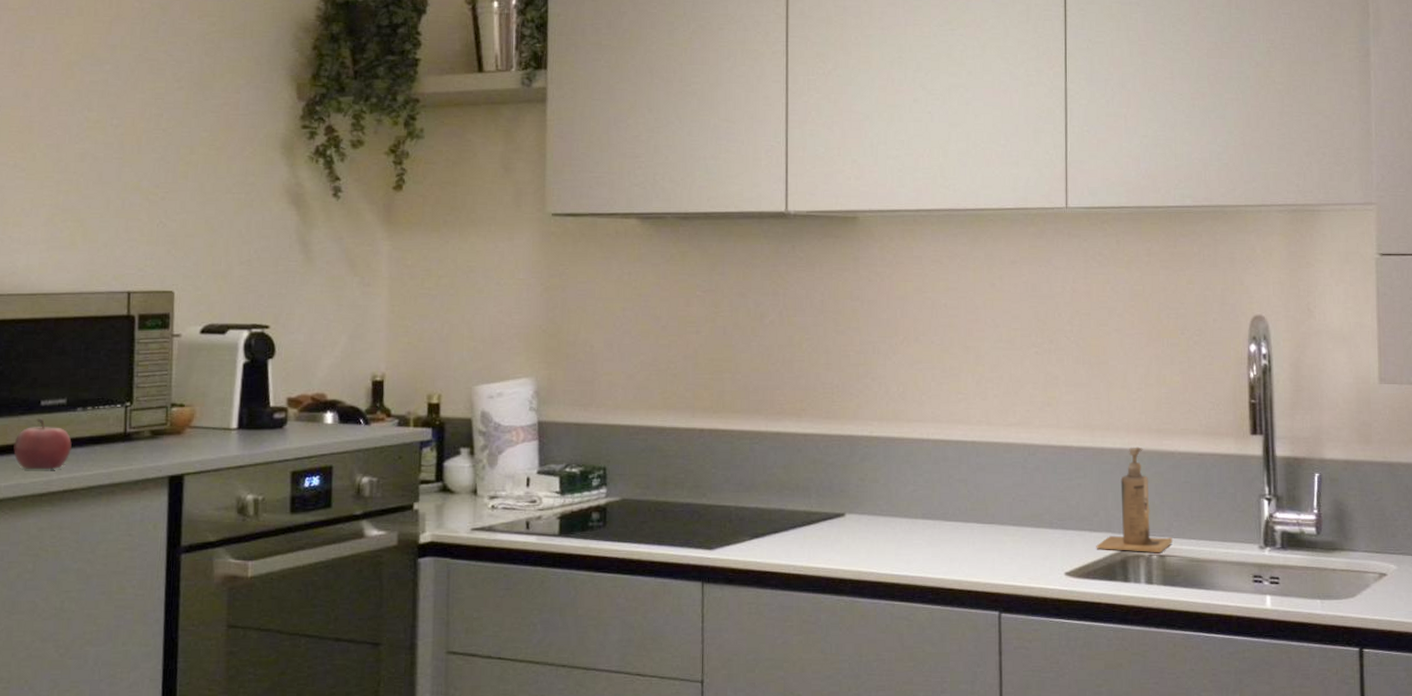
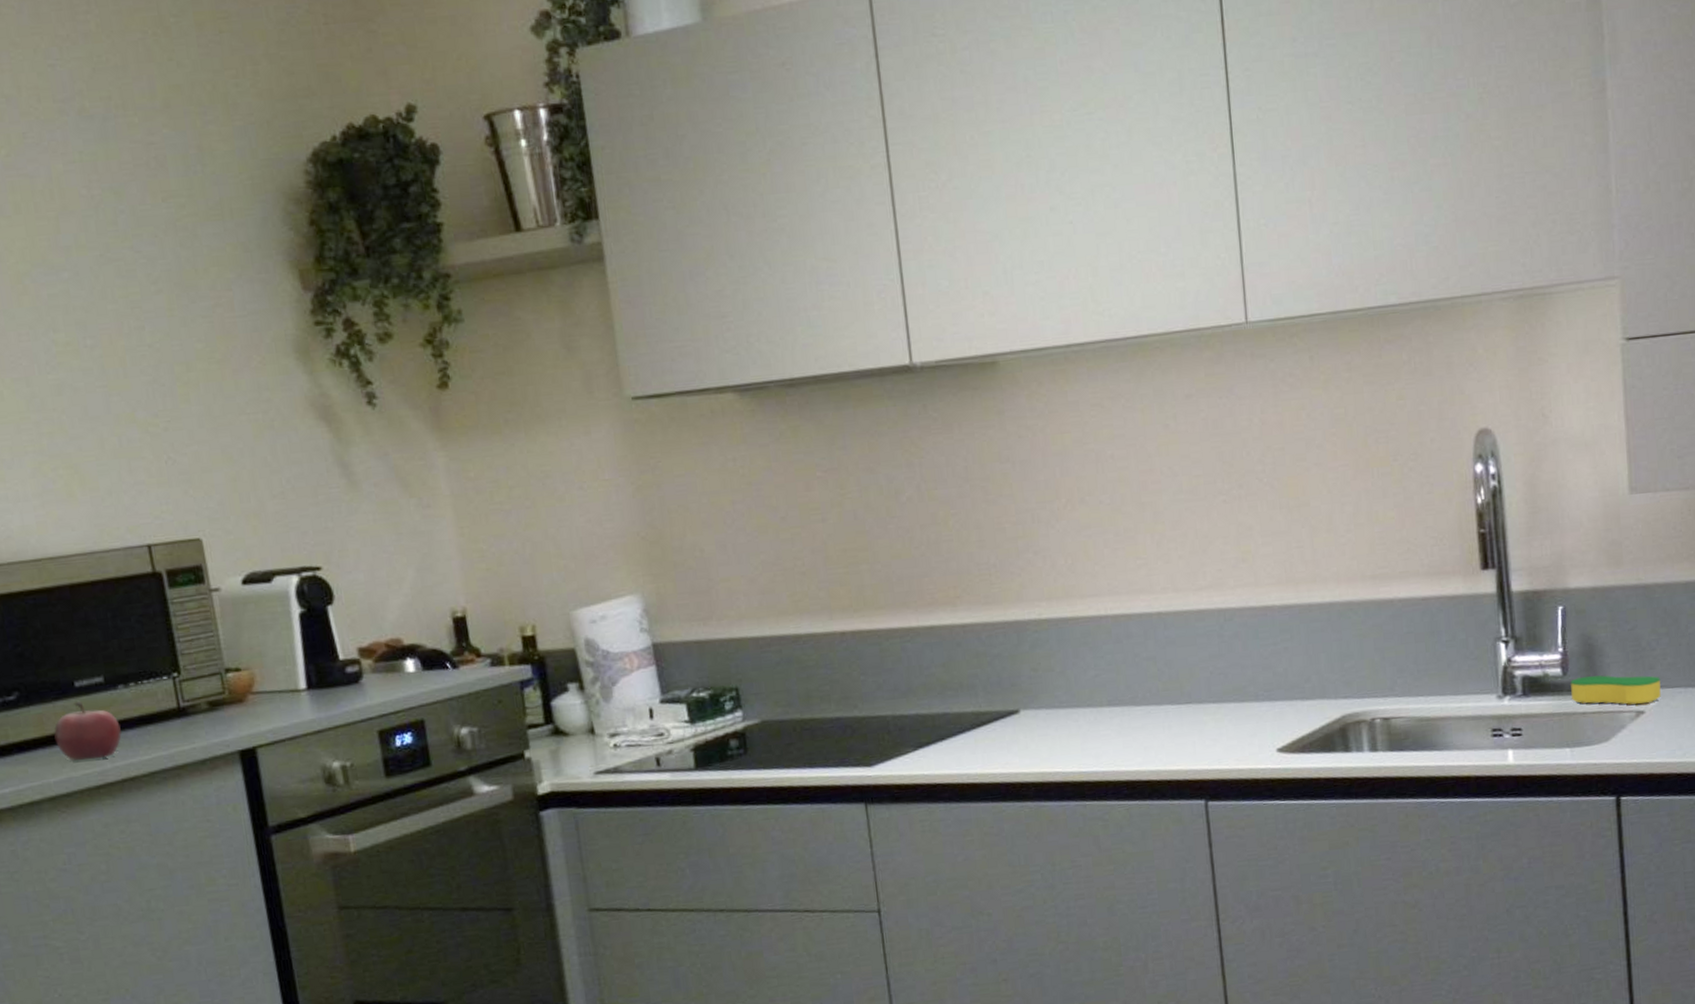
soap dispenser: present [1096,447,1173,552] -> none [1310,598,1398,719]
sponge: none [1323,538,1401,567] -> present [1571,675,1661,705]

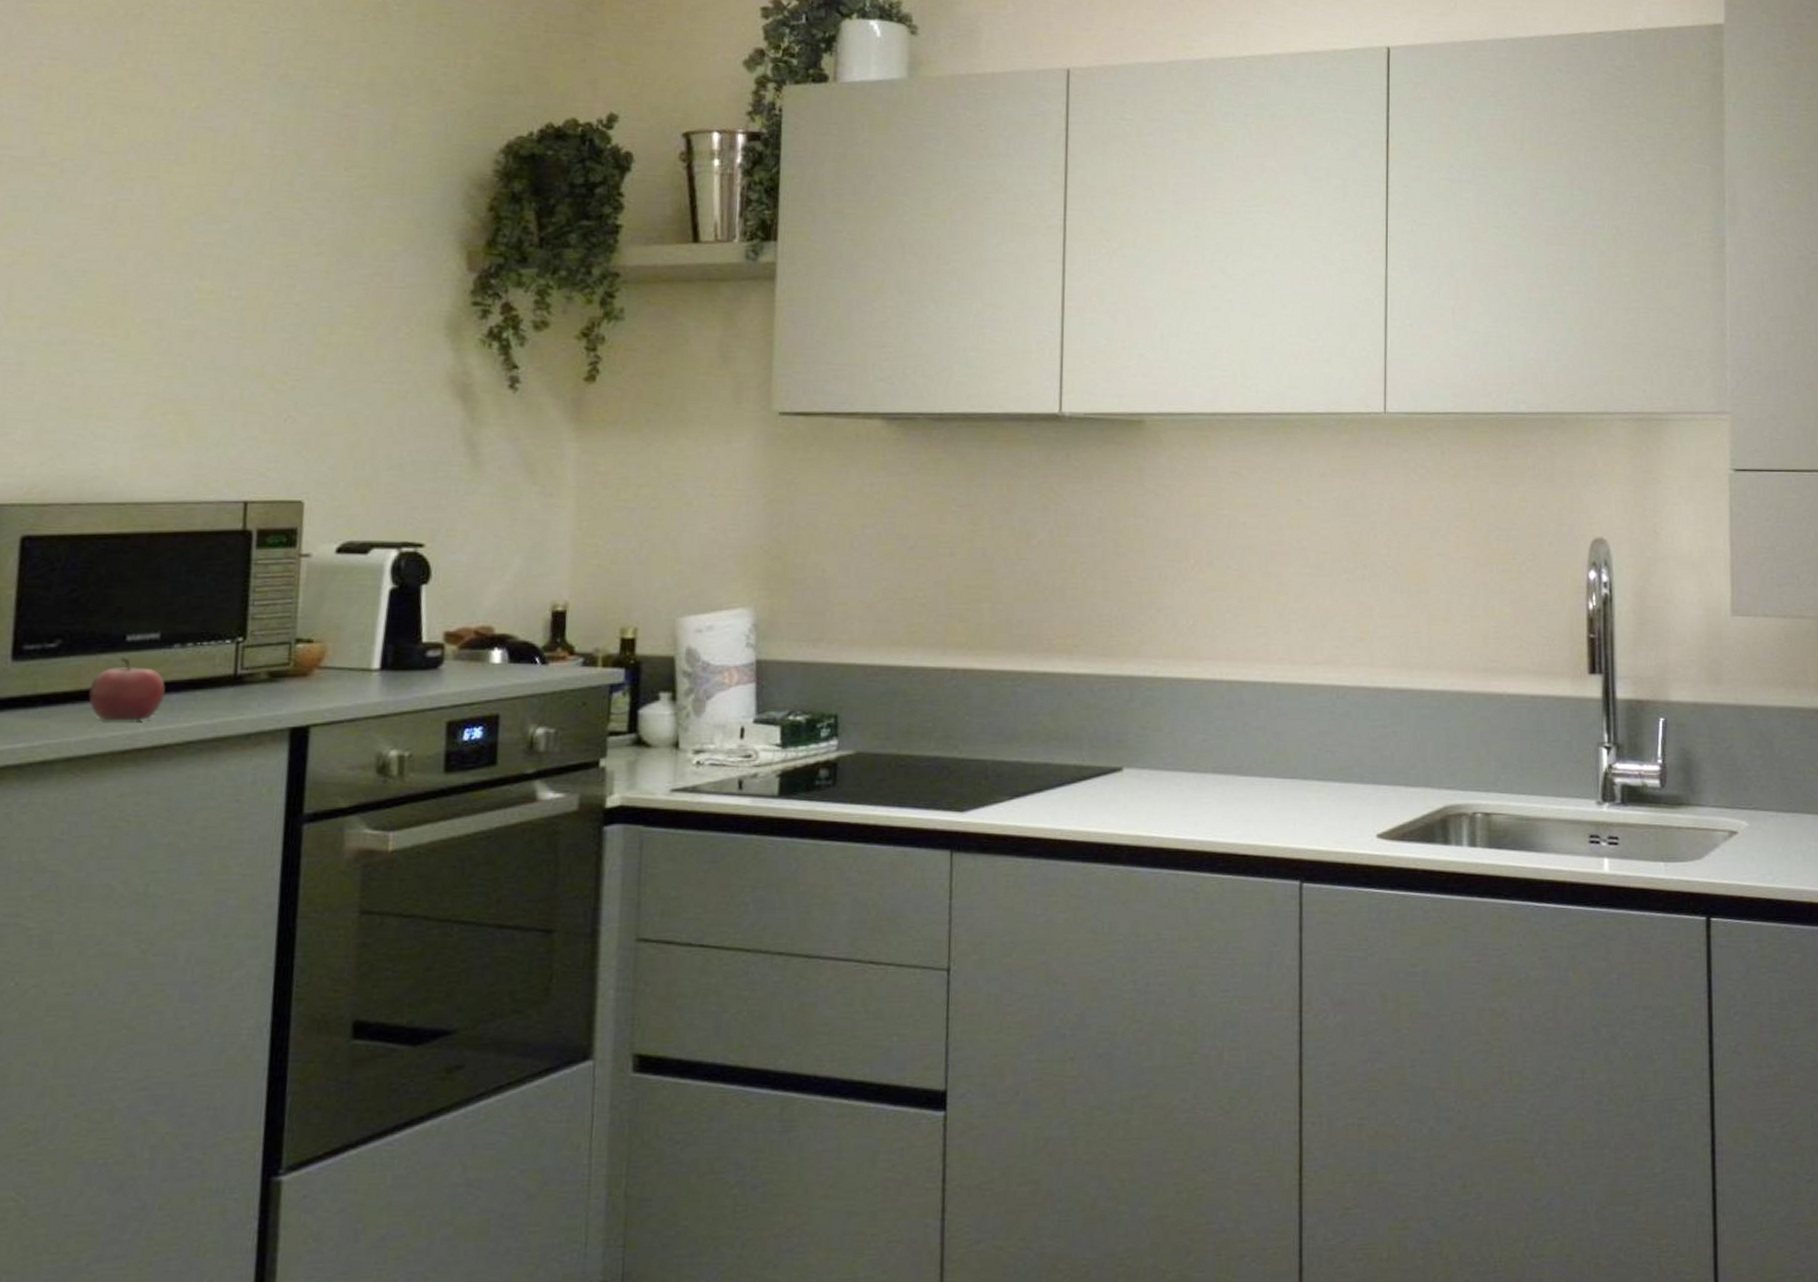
sponge: present [1571,675,1661,705] -> none [1668,791,1754,825]

